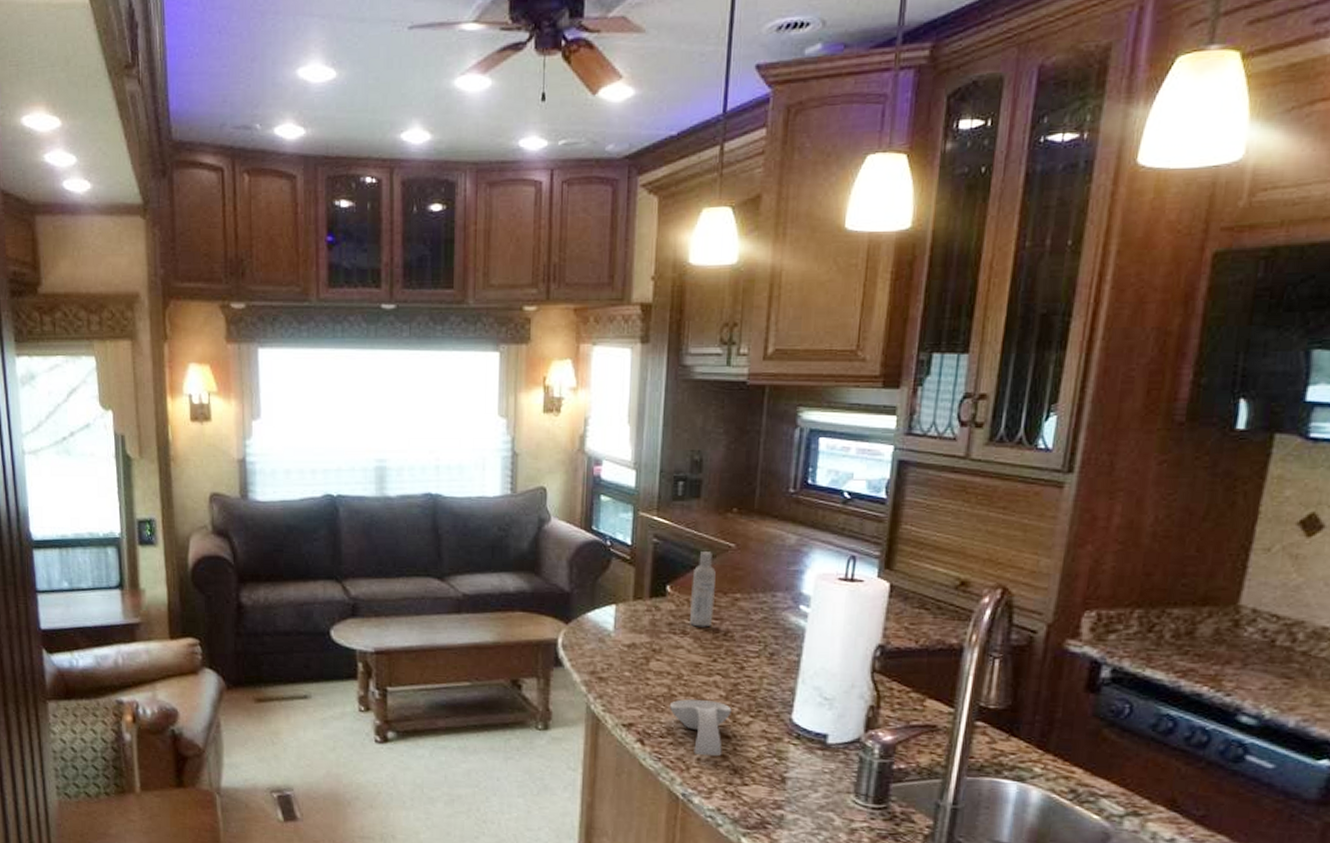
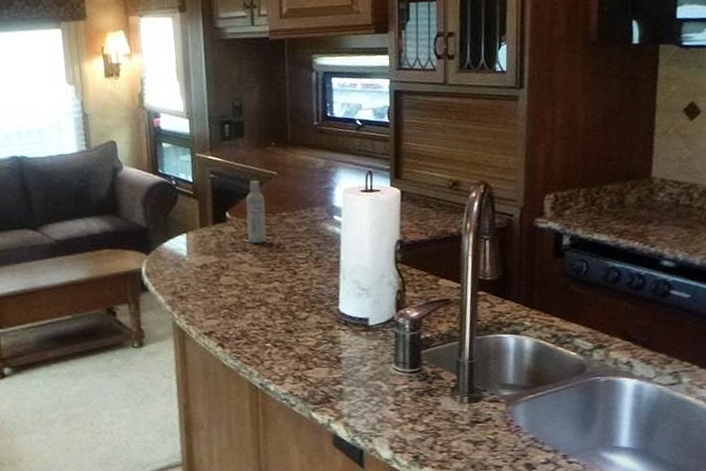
spoon rest: present [669,699,732,757] -> none [240,303,291,350]

